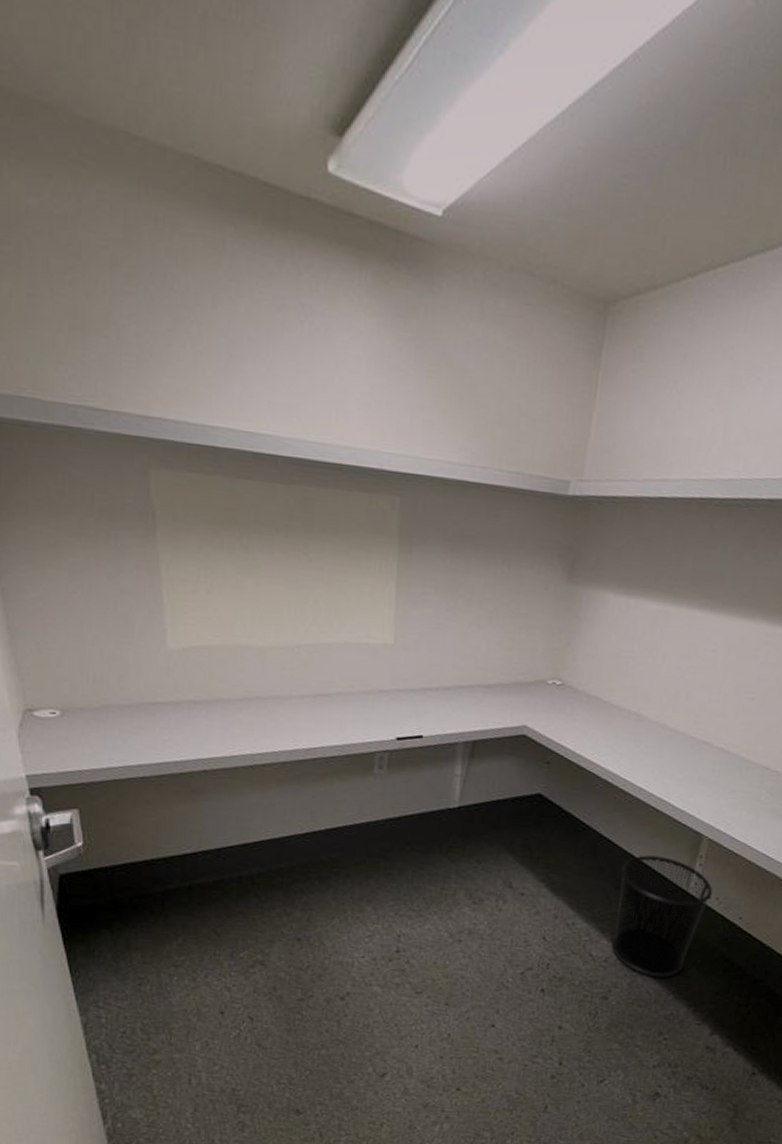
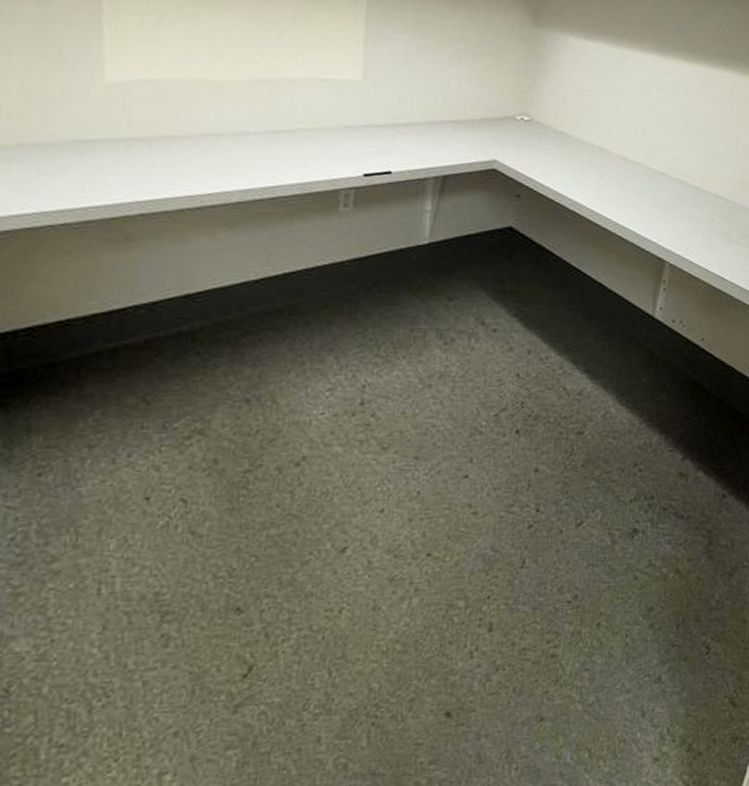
waste bin: present [611,855,713,977] -> none [584,283,676,406]

